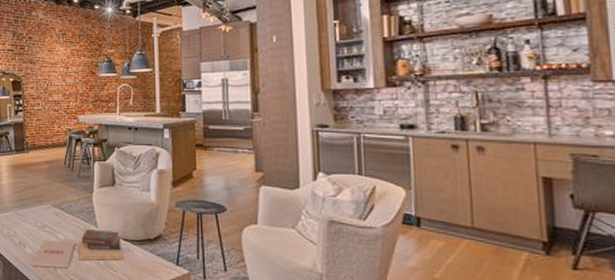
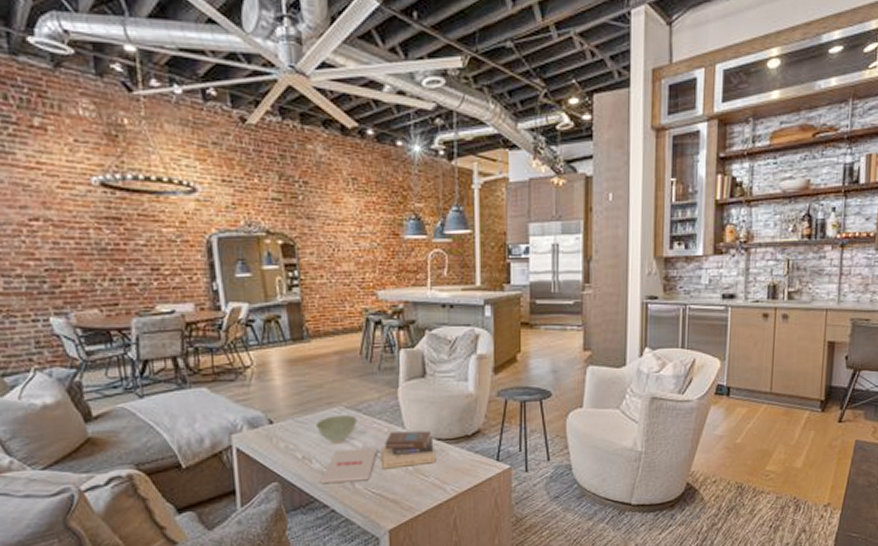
bowl: none [29,211,61,235] -> present [315,415,358,444]

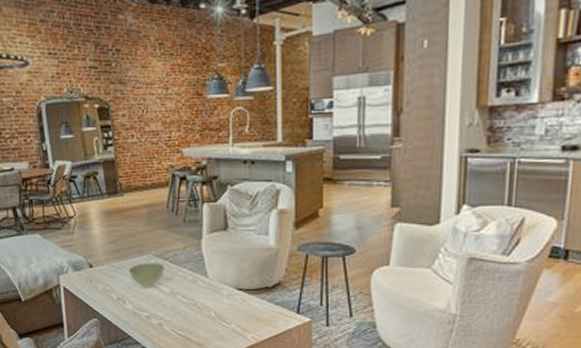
magazine: present [319,448,378,485] -> none [132,294,184,324]
books: present [381,430,436,469] -> none [186,280,237,314]

